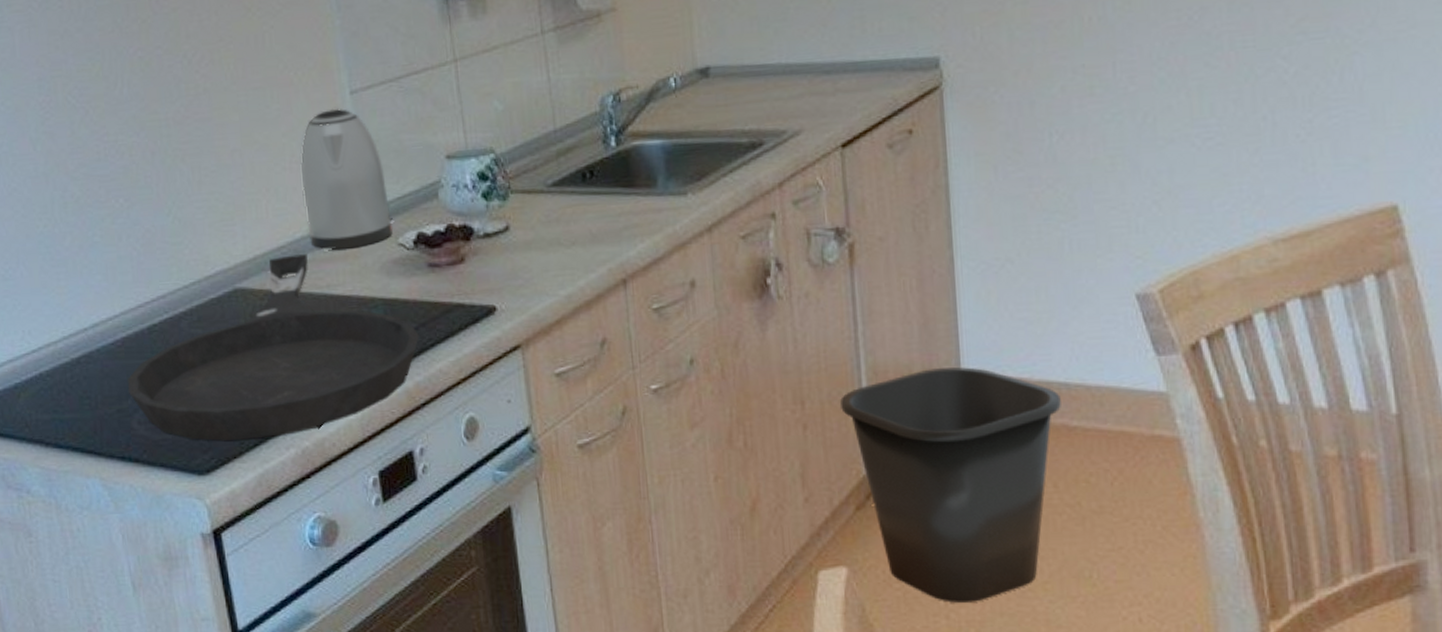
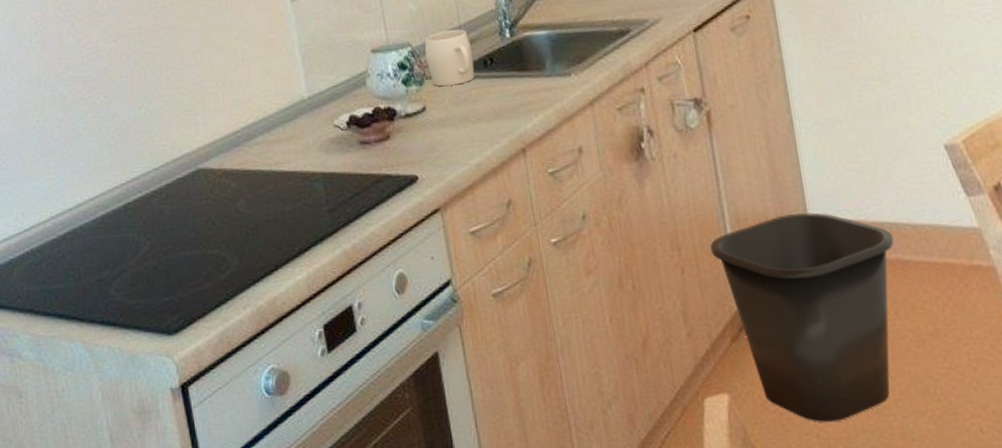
frying pan: present [127,254,419,441] -> none [106,137,354,303]
kettle: present [299,108,393,251] -> none [250,14,329,134]
mug: none [511,134,571,203] -> present [425,29,475,87]

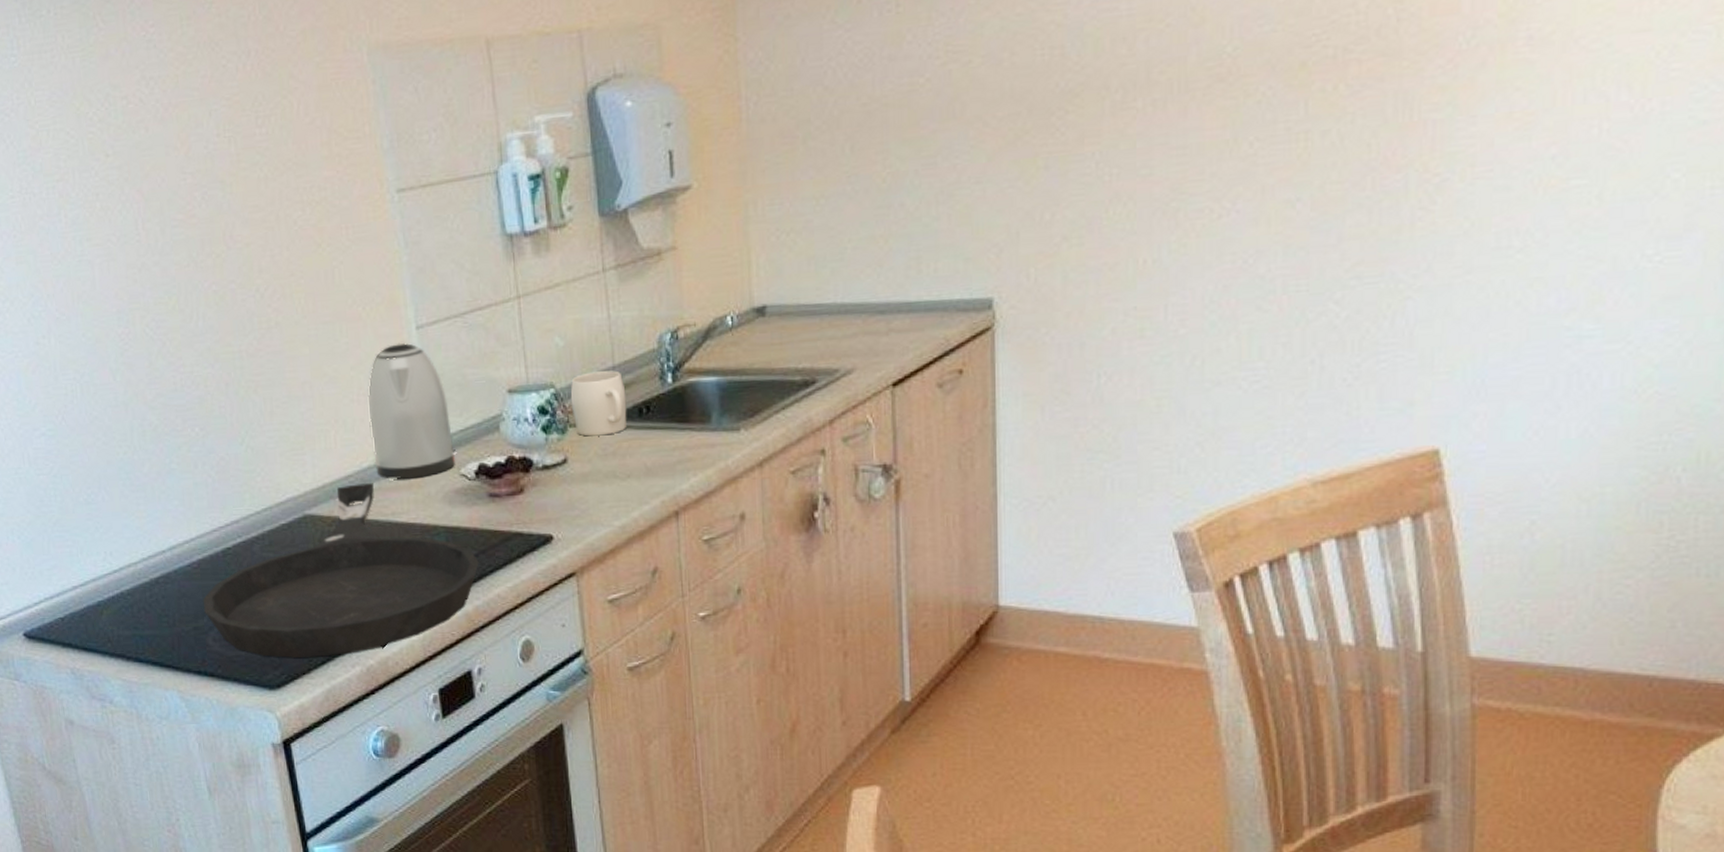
frying pan: none [106,137,354,303] -> present [202,483,479,658]
kettle: none [250,14,329,134] -> present [367,343,455,480]
waste bin: present [710,212,894,422] -> none [881,600,1094,821]

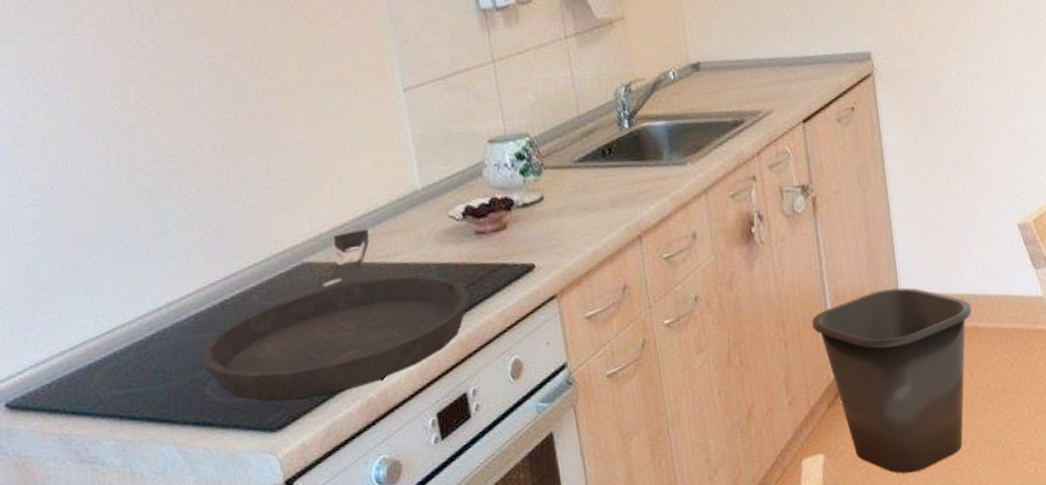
kettle: present [367,343,455,480] -> none [359,104,444,225]
mug: present [570,370,627,437] -> none [543,120,593,177]
waste bin: none [881,600,1094,821] -> present [812,287,972,474]

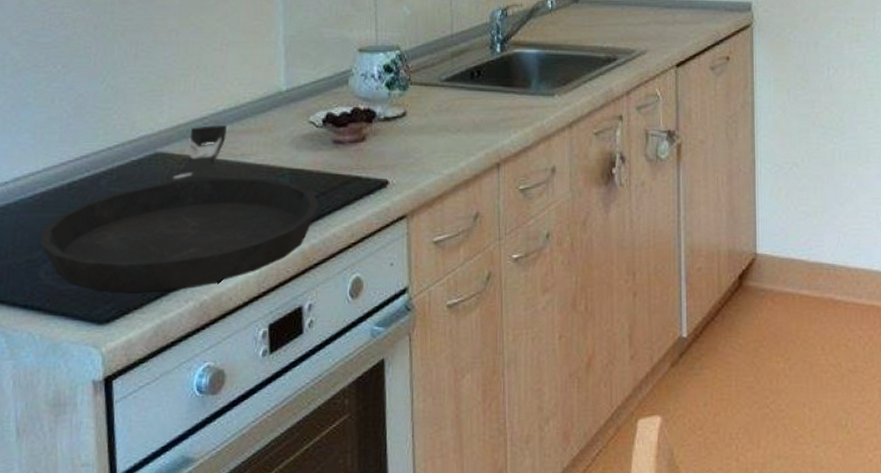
waste bin: present [812,287,972,474] -> none [664,249,829,447]

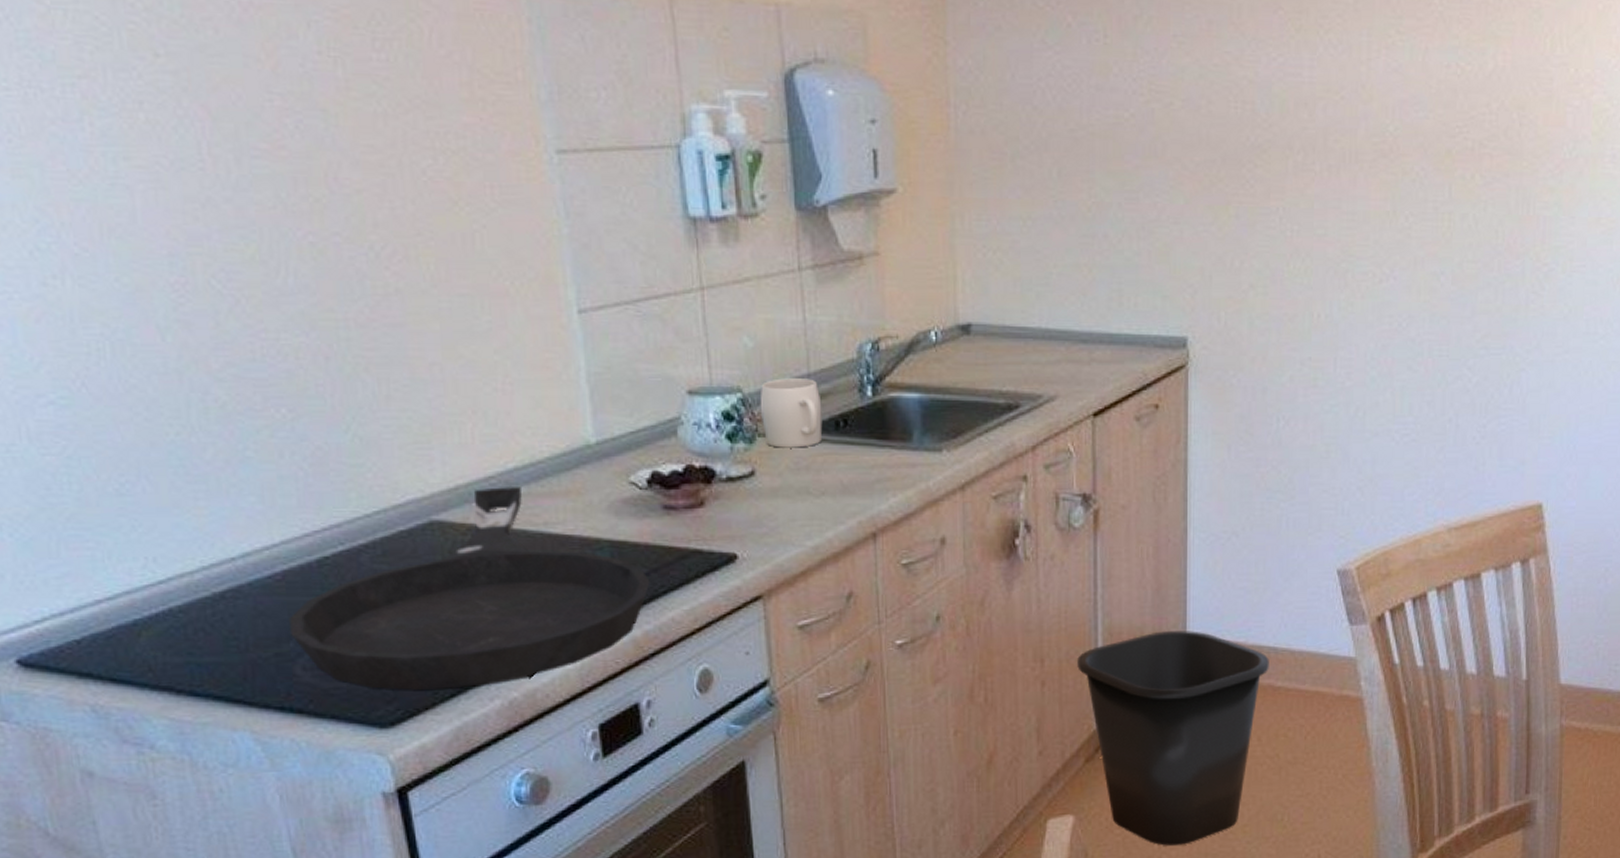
mug: none [413,39,461,94] -> present [760,378,823,448]
waste bin: none [664,249,829,447] -> present [1077,631,1269,846]

